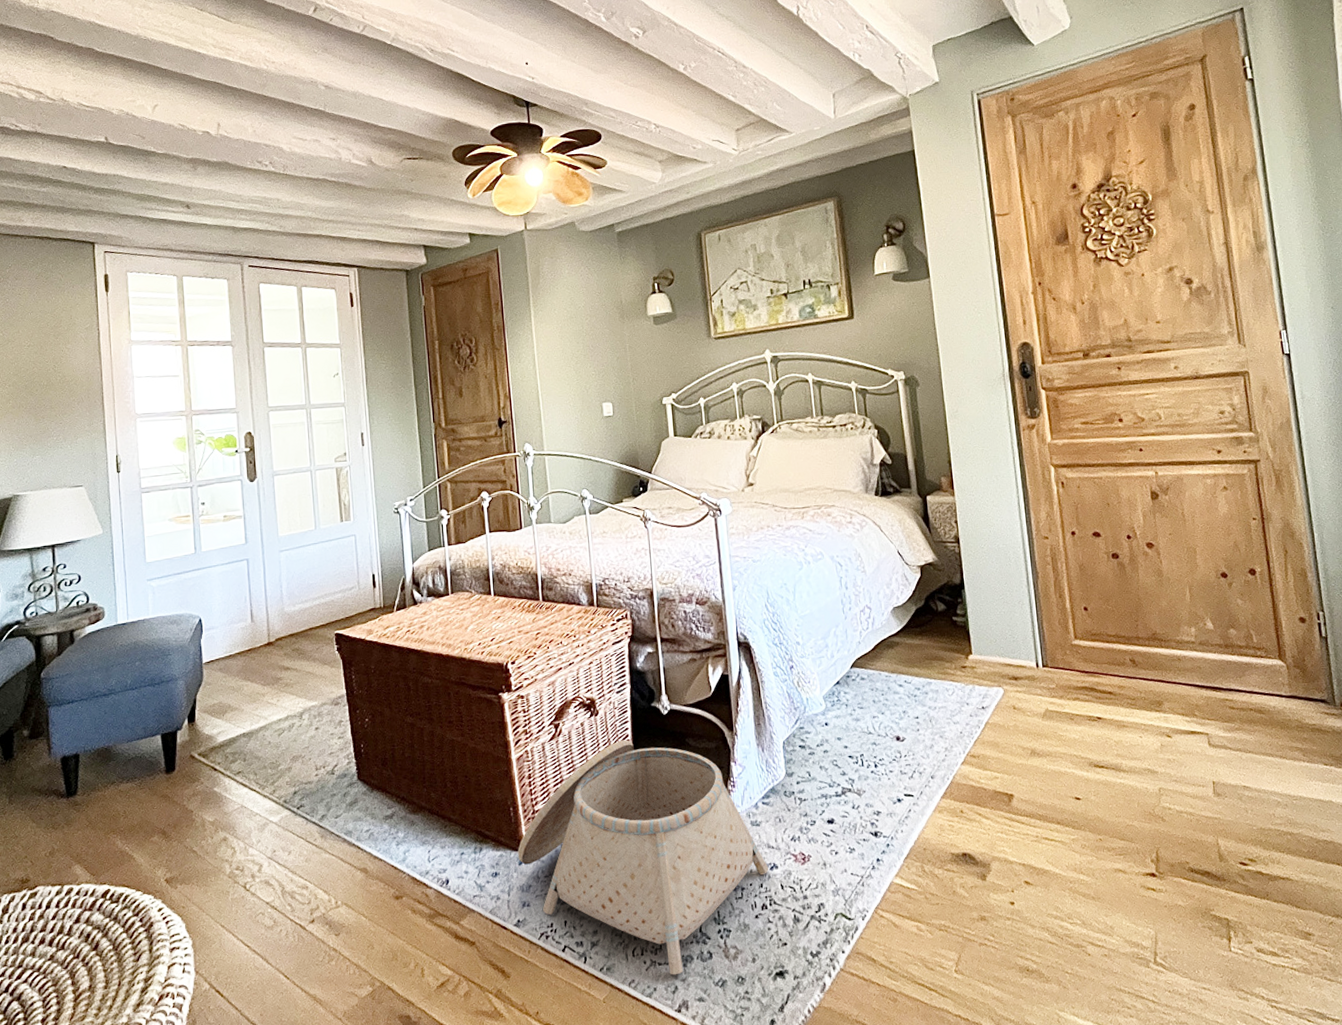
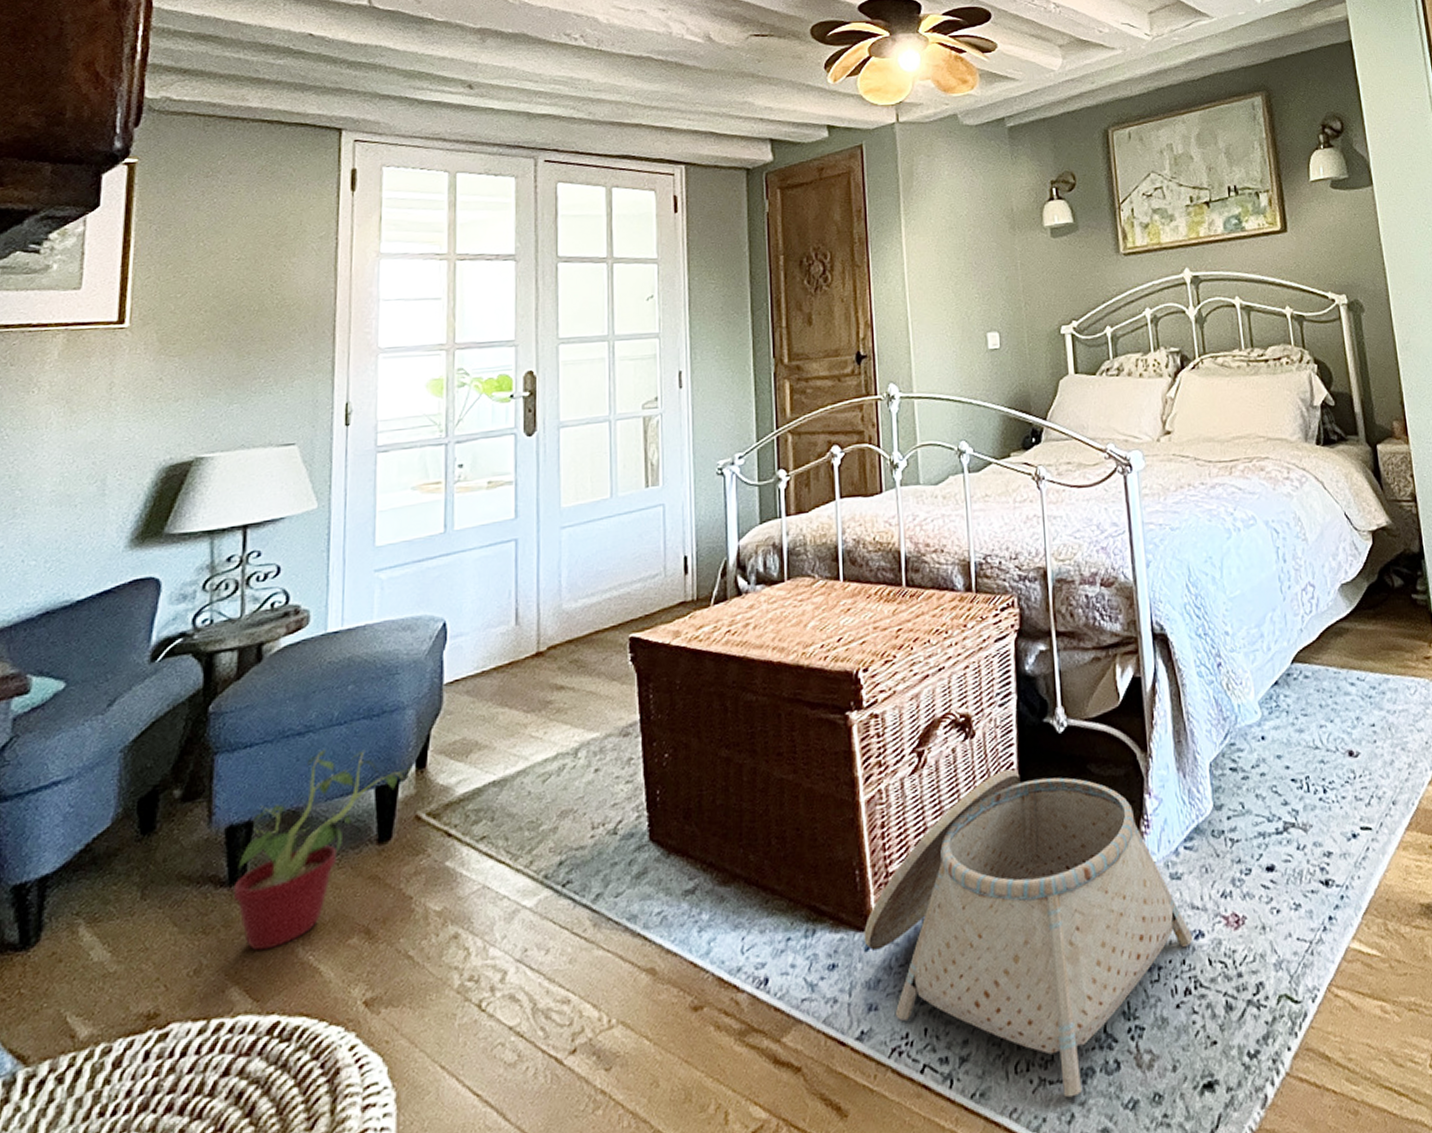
potted plant: none [70,707,189,842] -> present [233,750,417,951]

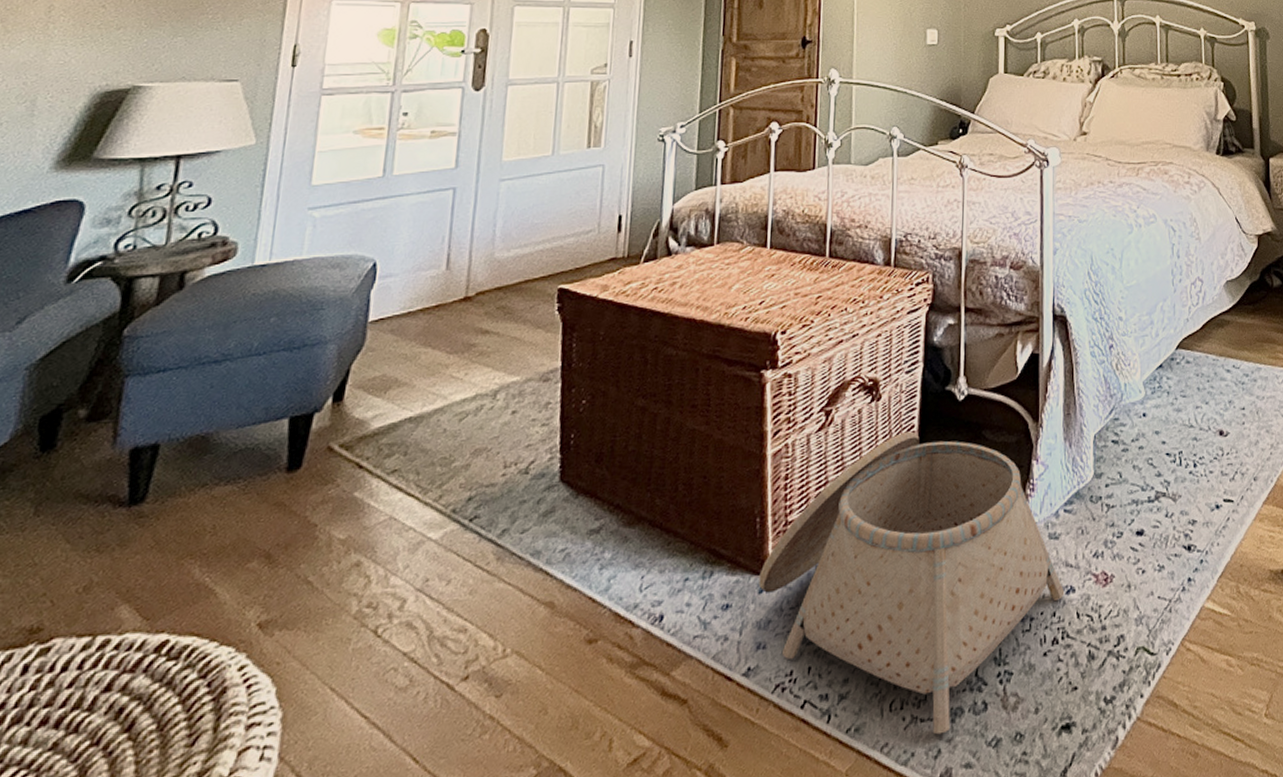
potted plant: present [233,750,417,951] -> none [132,379,334,571]

